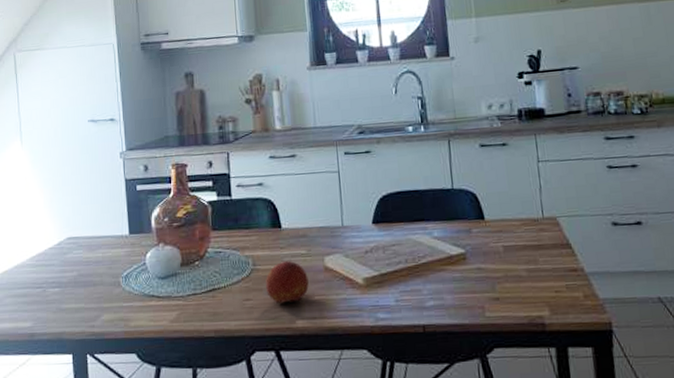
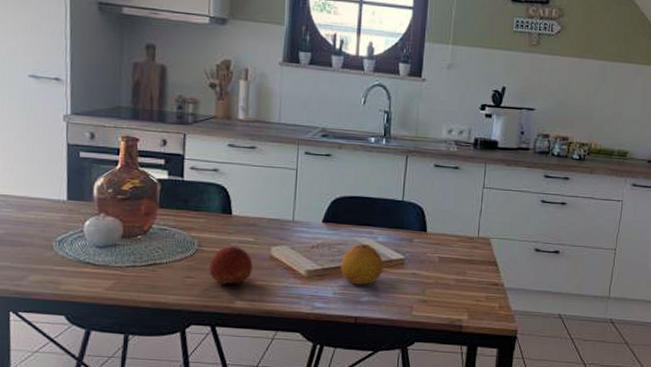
fruit: none [398,242,445,288] -> present [341,244,384,285]

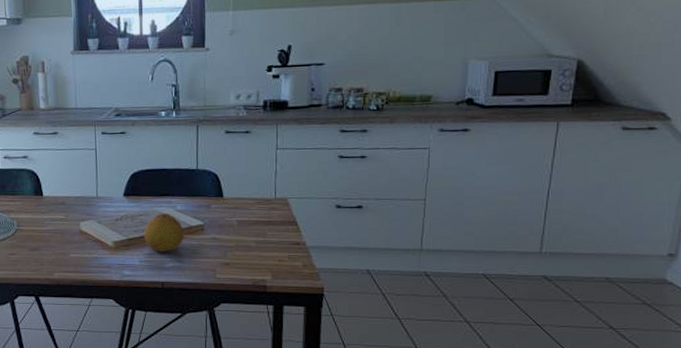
fruit: present [209,245,253,285] -> none [28,223,66,258]

